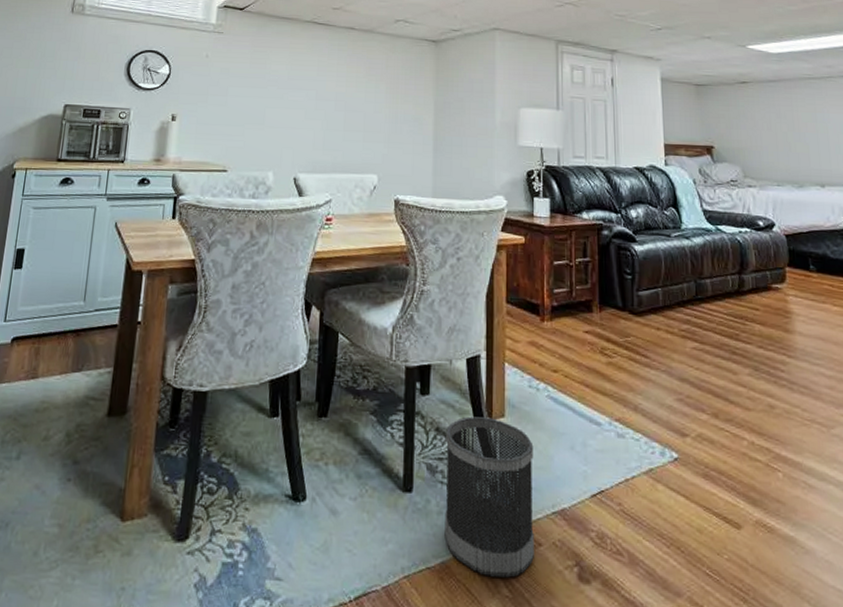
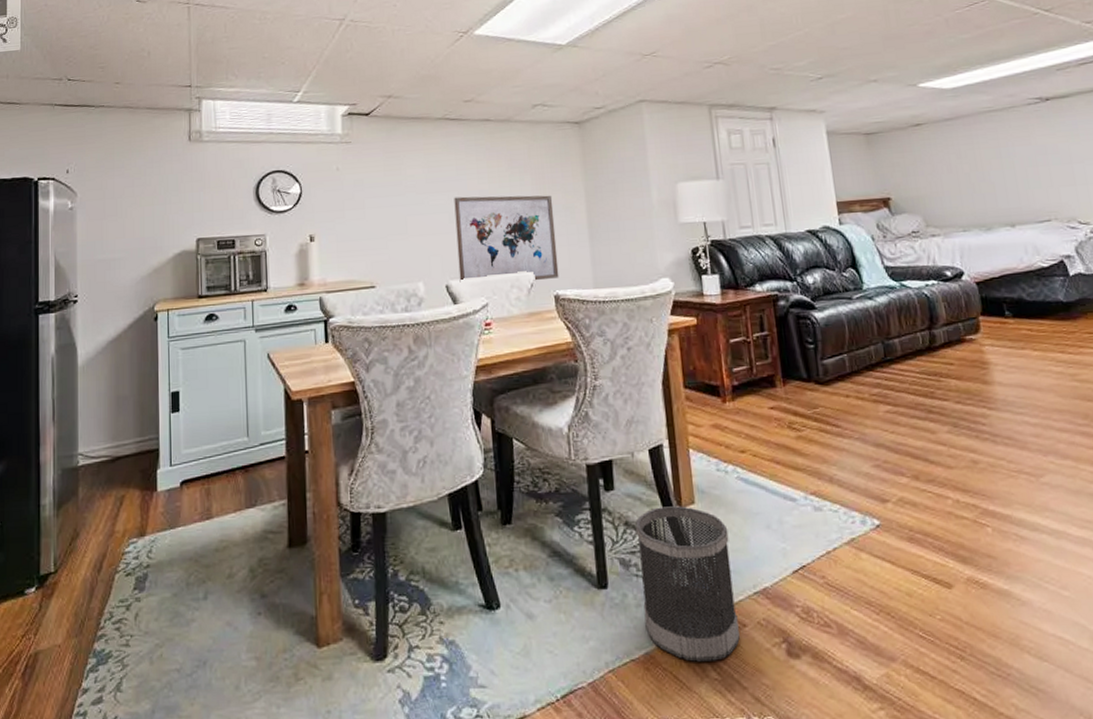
wall art: none [307,96,404,184] -> present [454,195,559,282]

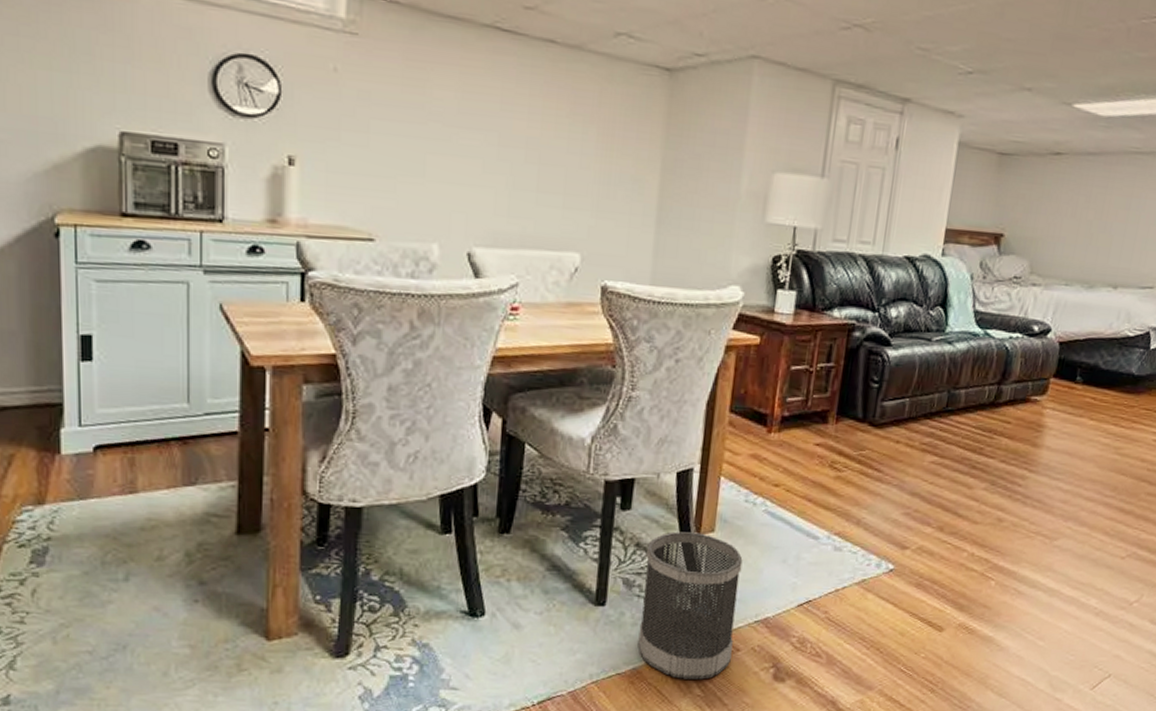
wall art: present [454,195,559,282] -> none [486,139,620,266]

